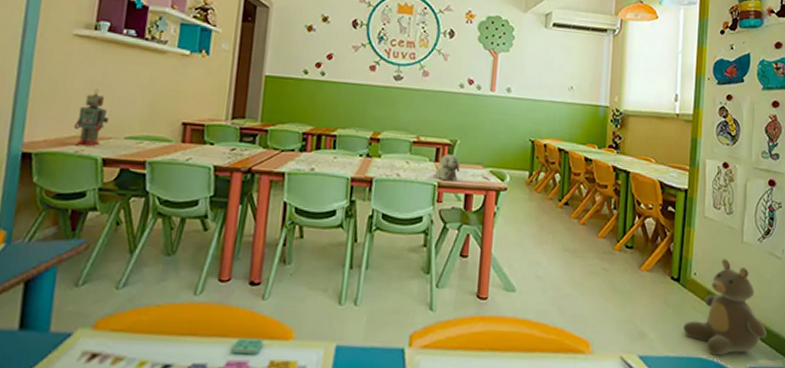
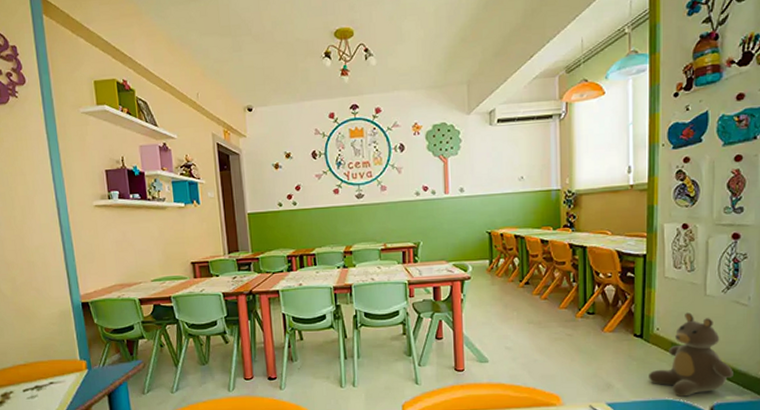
toy robot: present [73,89,108,147] -> none [112,246,136,292]
plush toy: present [435,153,460,181] -> none [404,254,426,278]

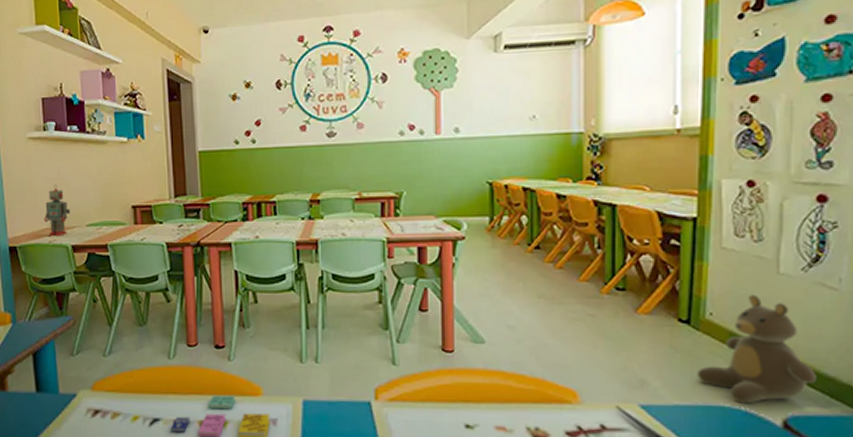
toy robot: none [112,246,136,292] -> present [43,185,70,237]

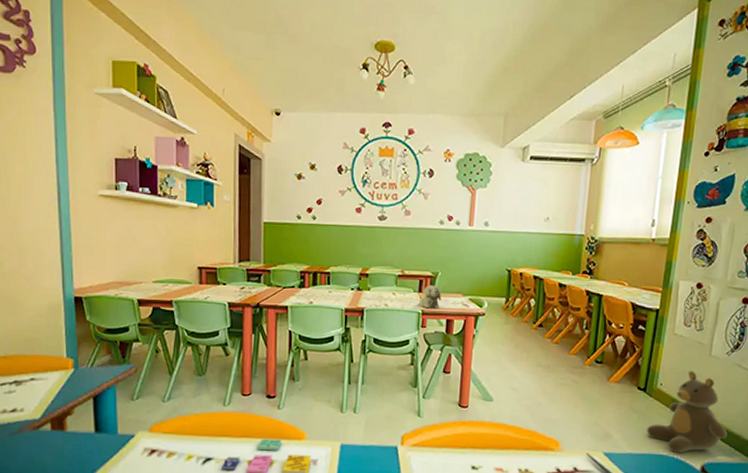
toy robot: present [43,185,70,237] -> none [111,242,138,291]
plush toy: none [383,207,410,234] -> present [419,284,442,308]

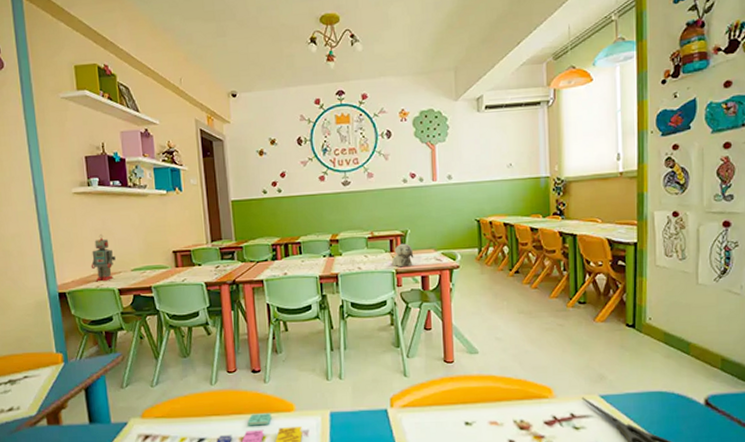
toy robot: none [111,242,138,291] -> present [90,234,116,282]
teddy bear: present [647,371,727,453] -> none [642,302,727,388]

